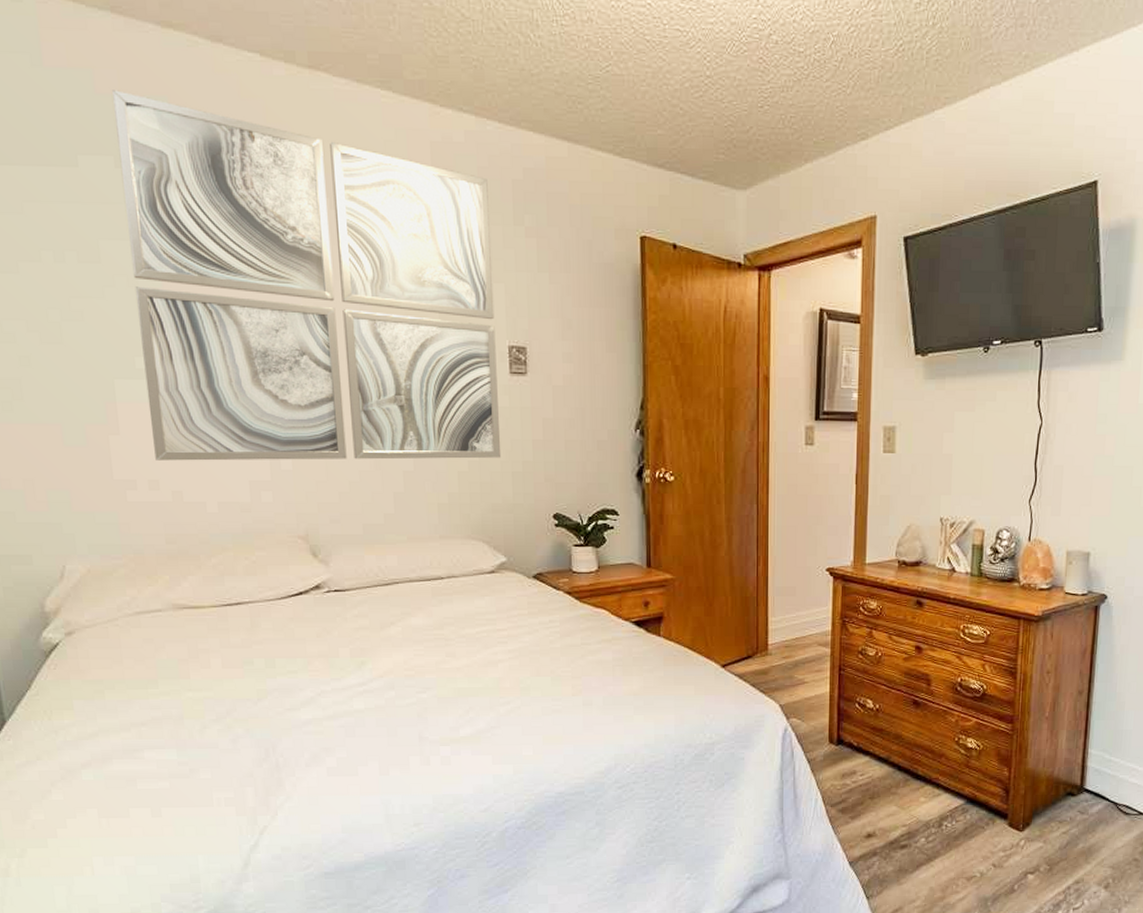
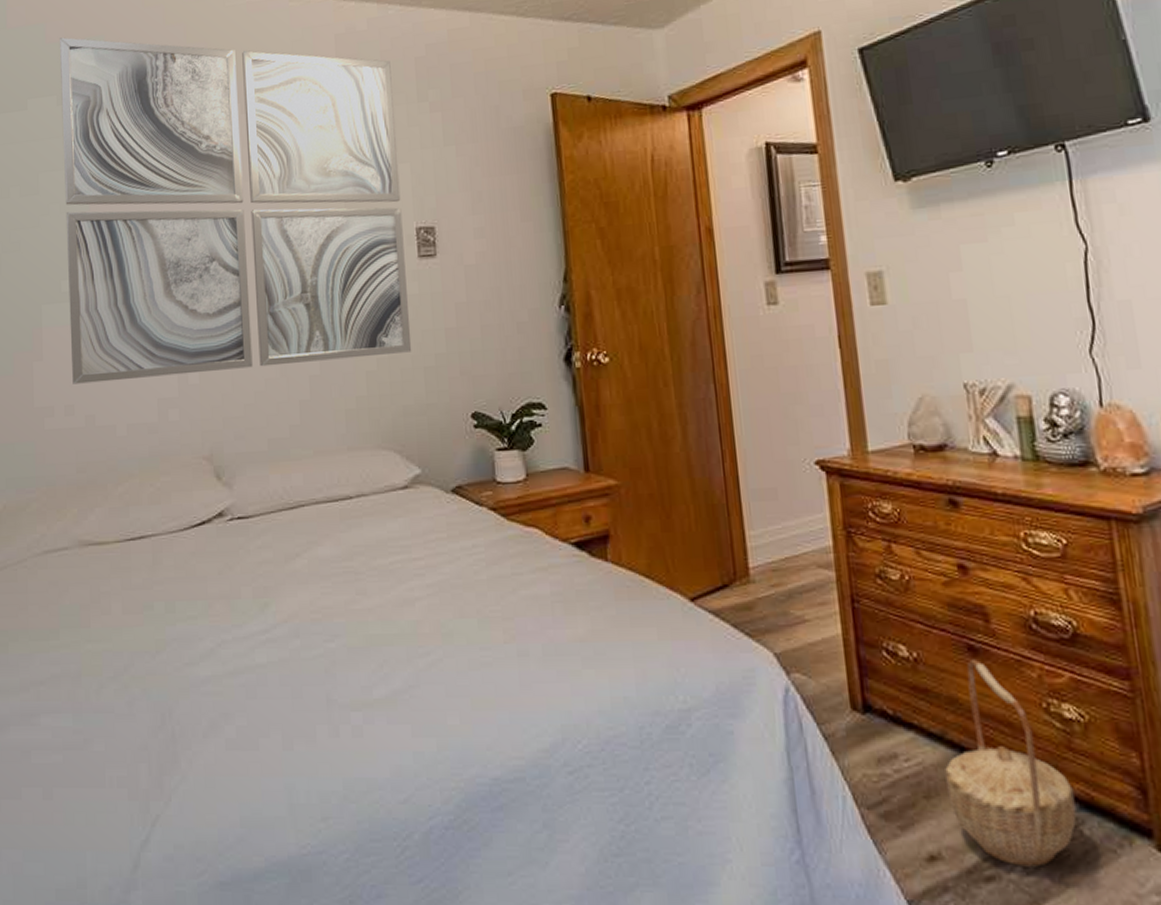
basket: none [885,709,965,839] -> present [945,658,1077,867]

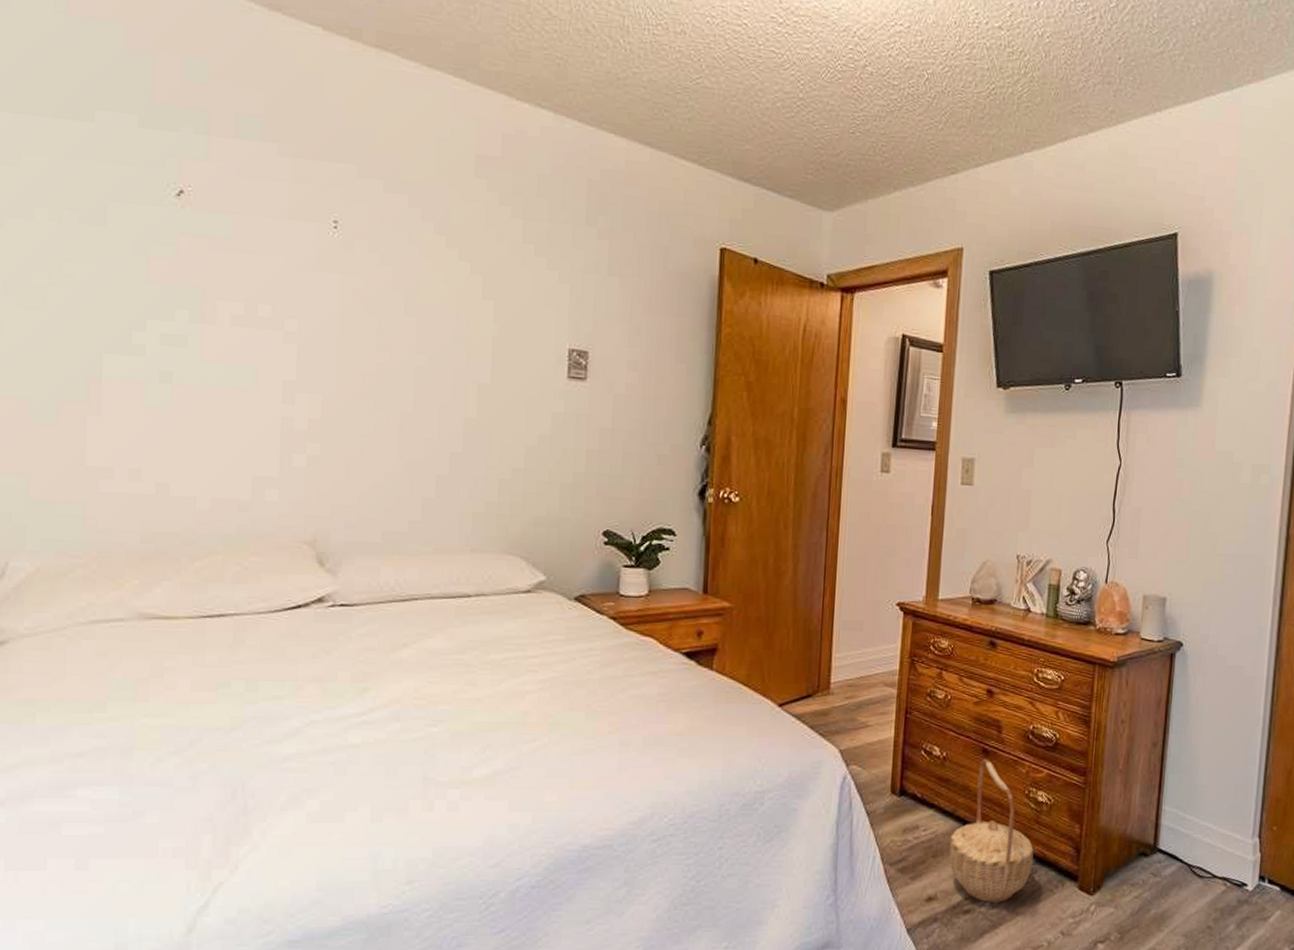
wall art: present [60,37,412,384] -> none [141,46,561,467]

